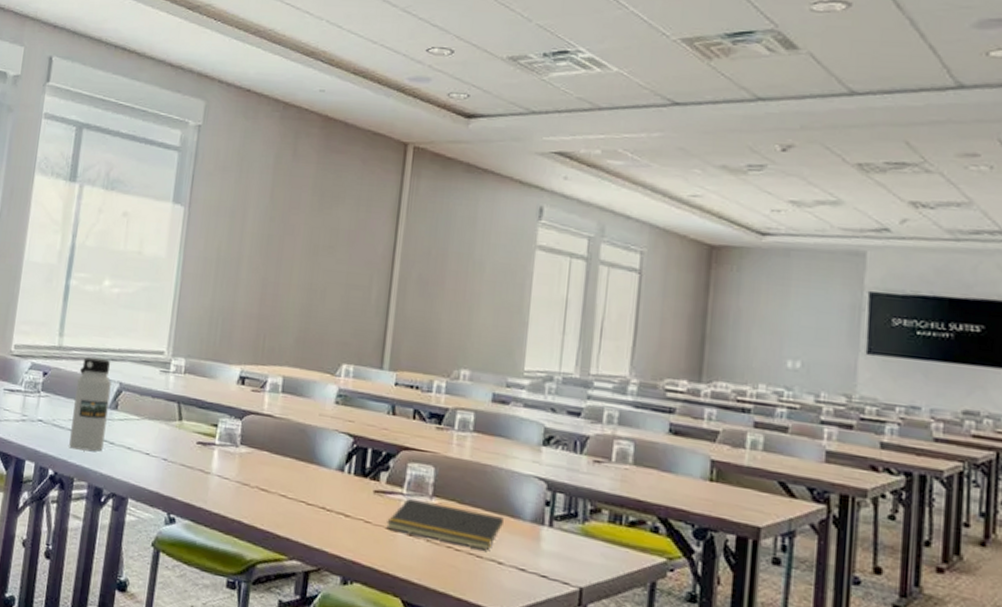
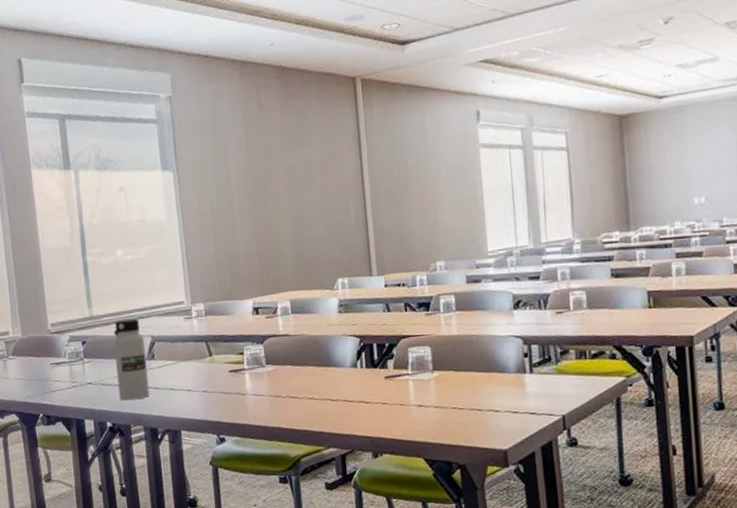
notepad: present [386,497,504,551] -> none [400,374,494,405]

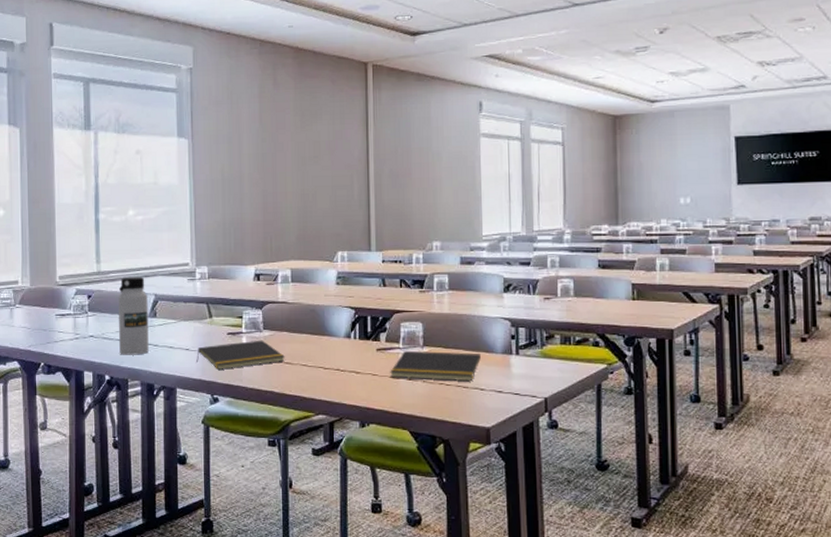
notepad: none [199,375,291,409] -> present [196,340,285,370]
notepad: none [400,374,494,405] -> present [390,350,481,382]

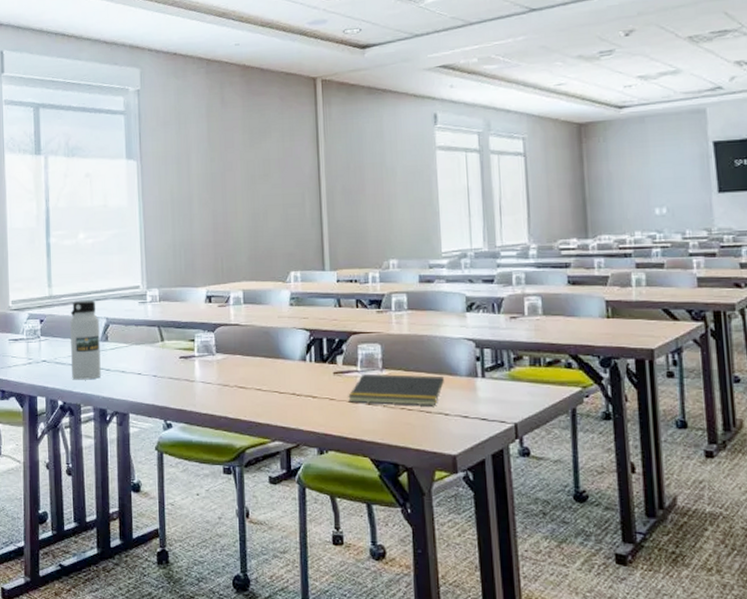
notepad: present [196,340,285,370] -> none [149,363,239,394]

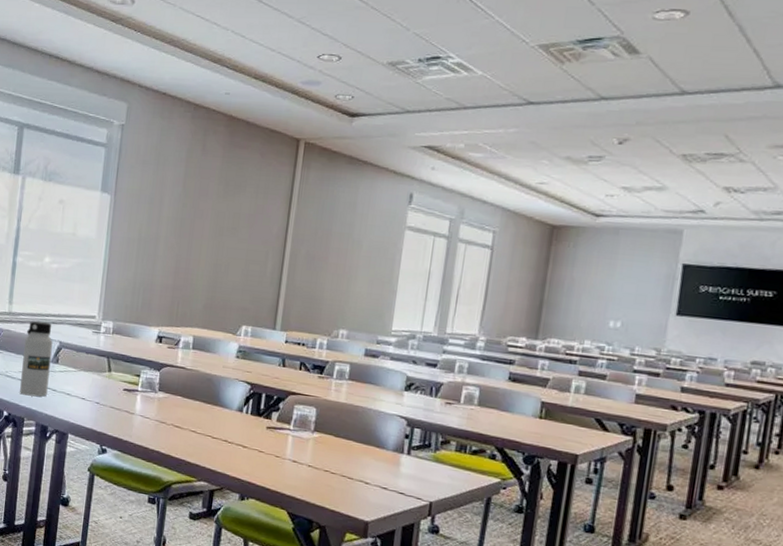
notepad: present [348,373,444,406] -> none [276,432,371,474]

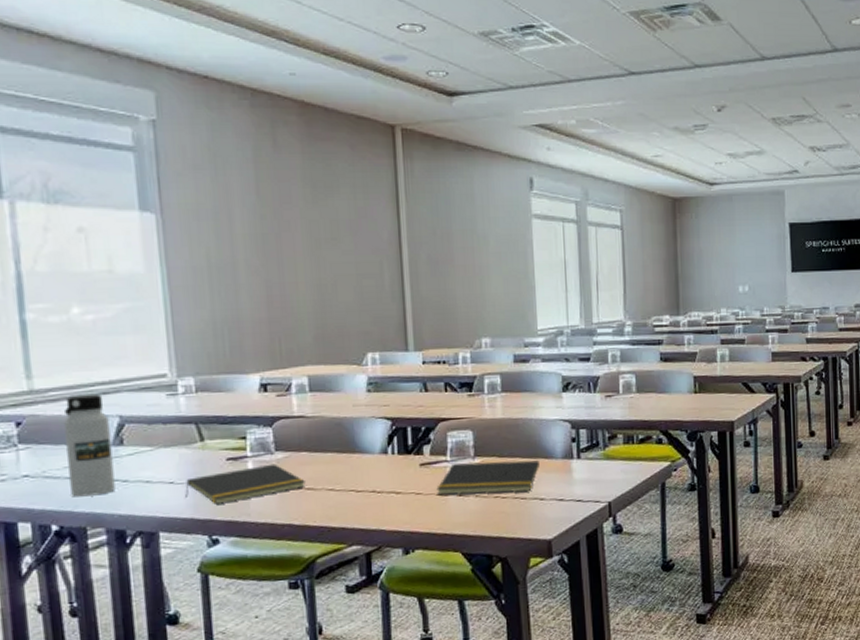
notepad: none [91,398,176,425] -> present [185,463,306,504]
notepad: none [276,432,371,474] -> present [436,460,539,495]

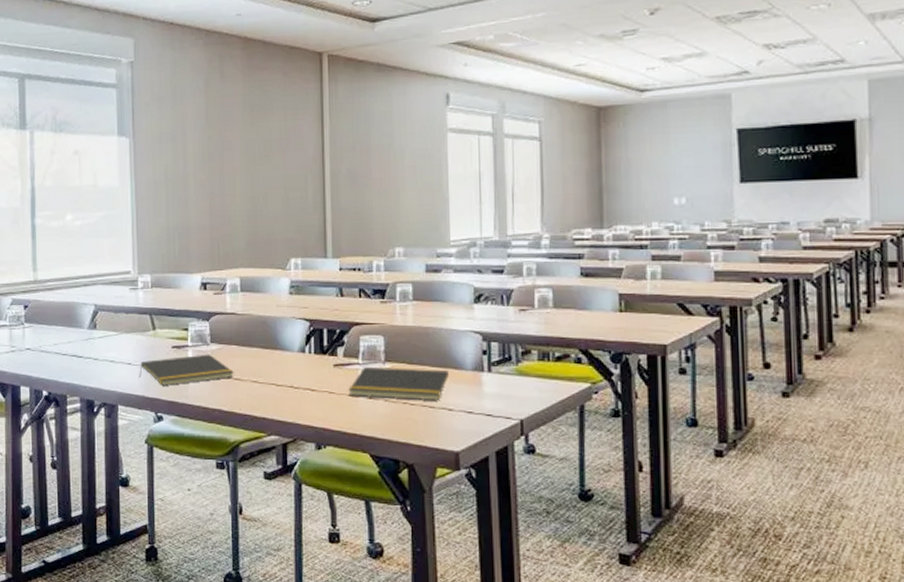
water bottle: present [64,393,115,497] -> none [56,285,89,370]

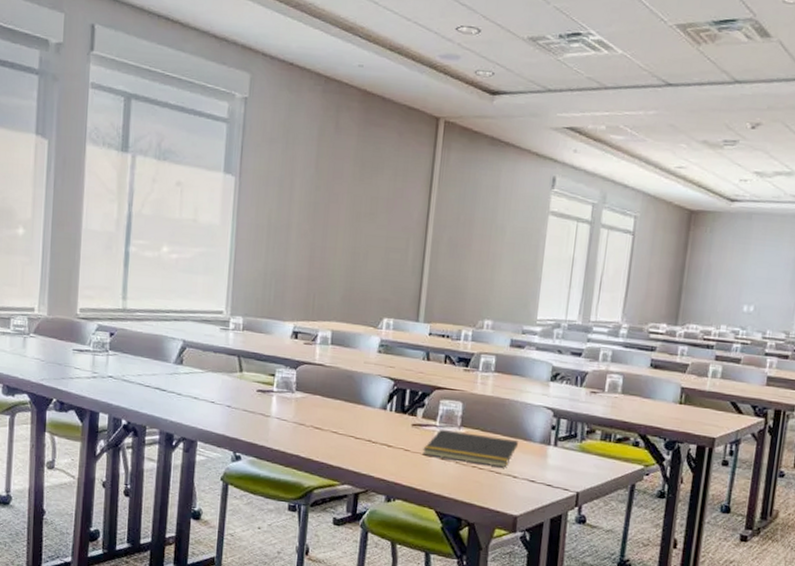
notepad: present [139,354,234,386] -> none [221,400,315,428]

